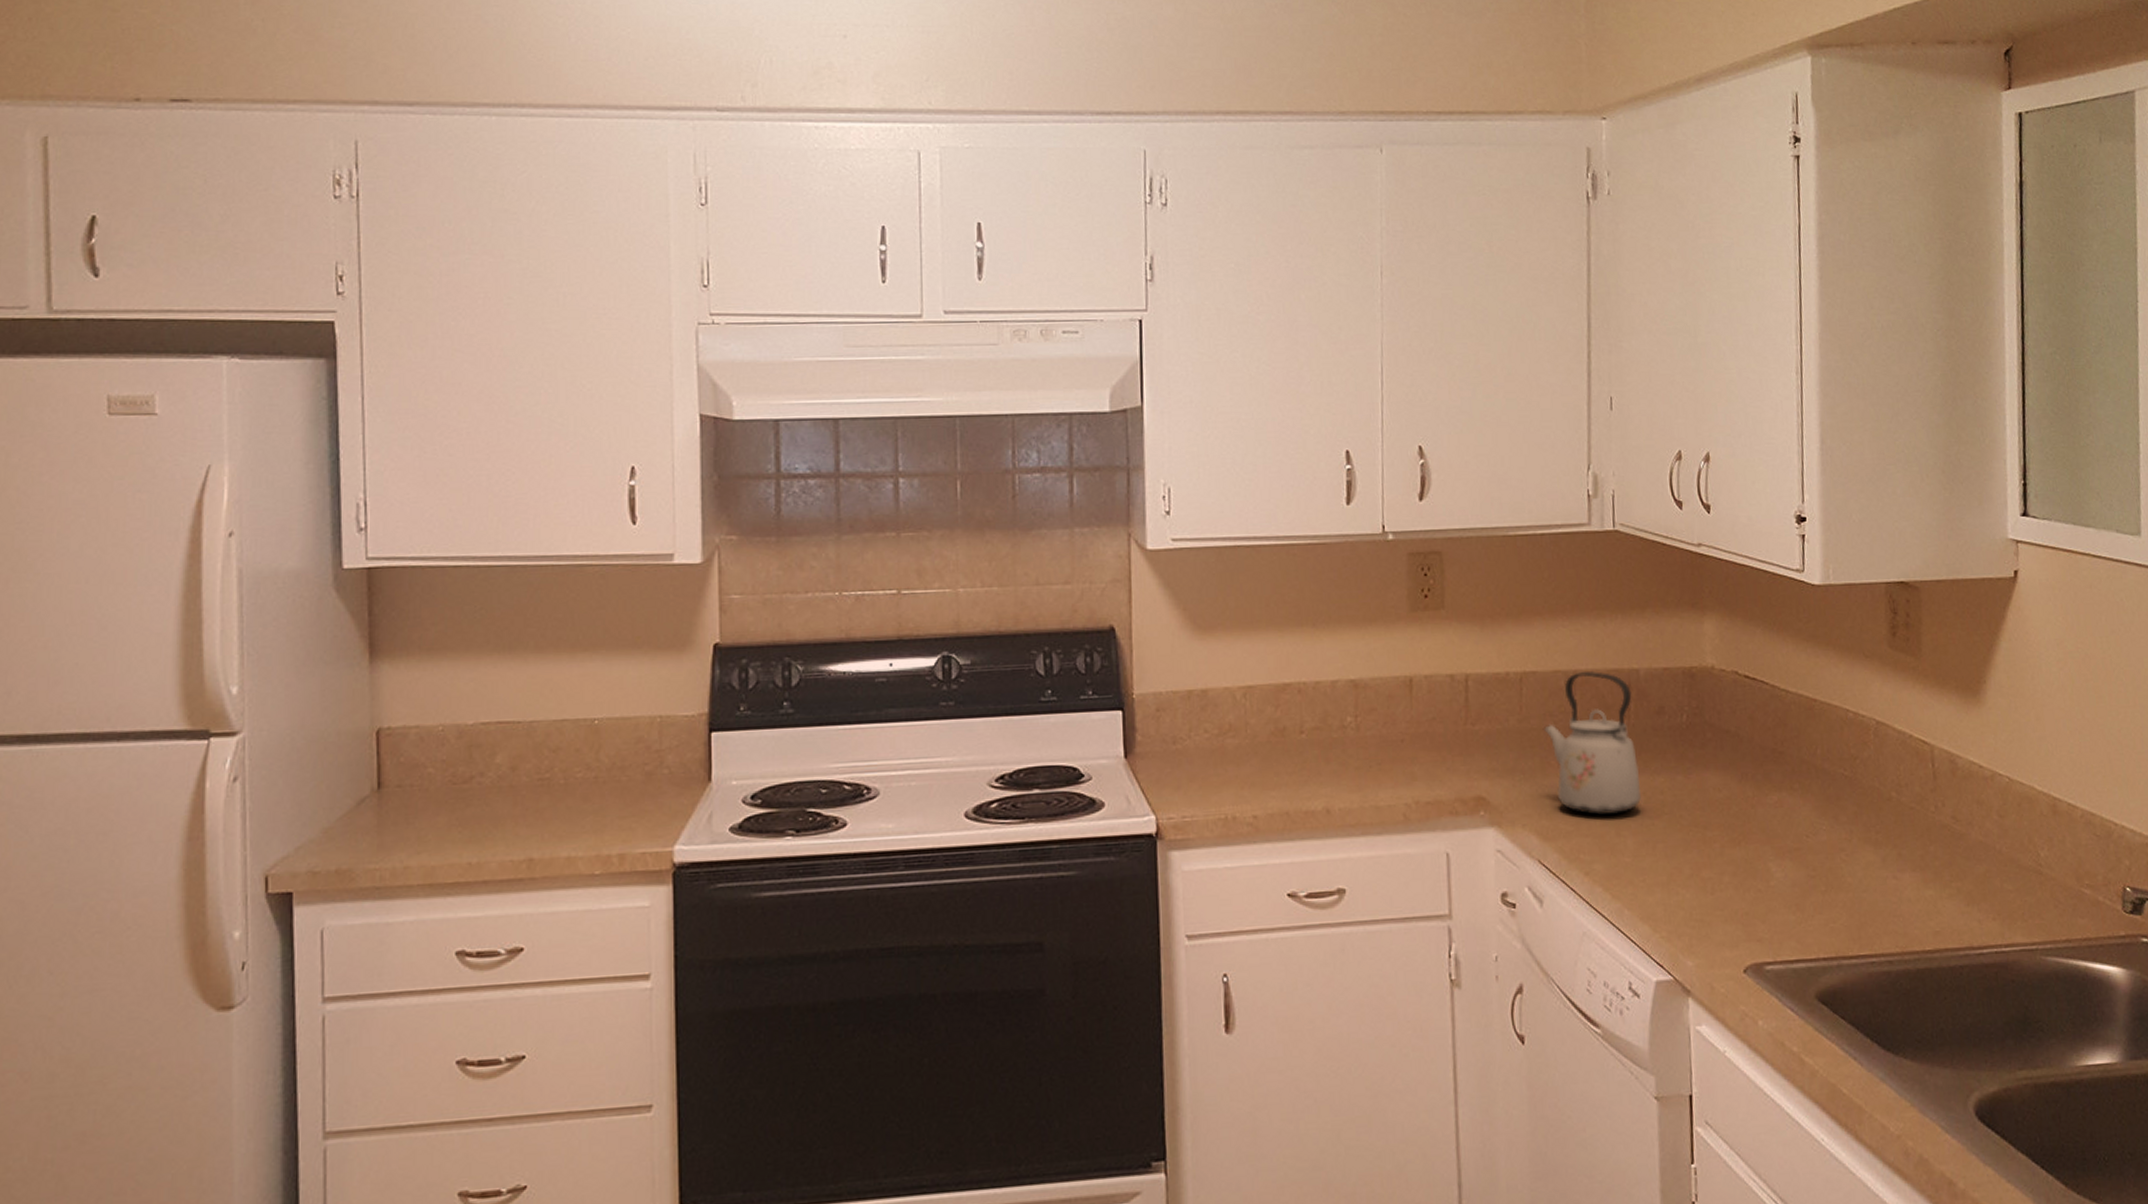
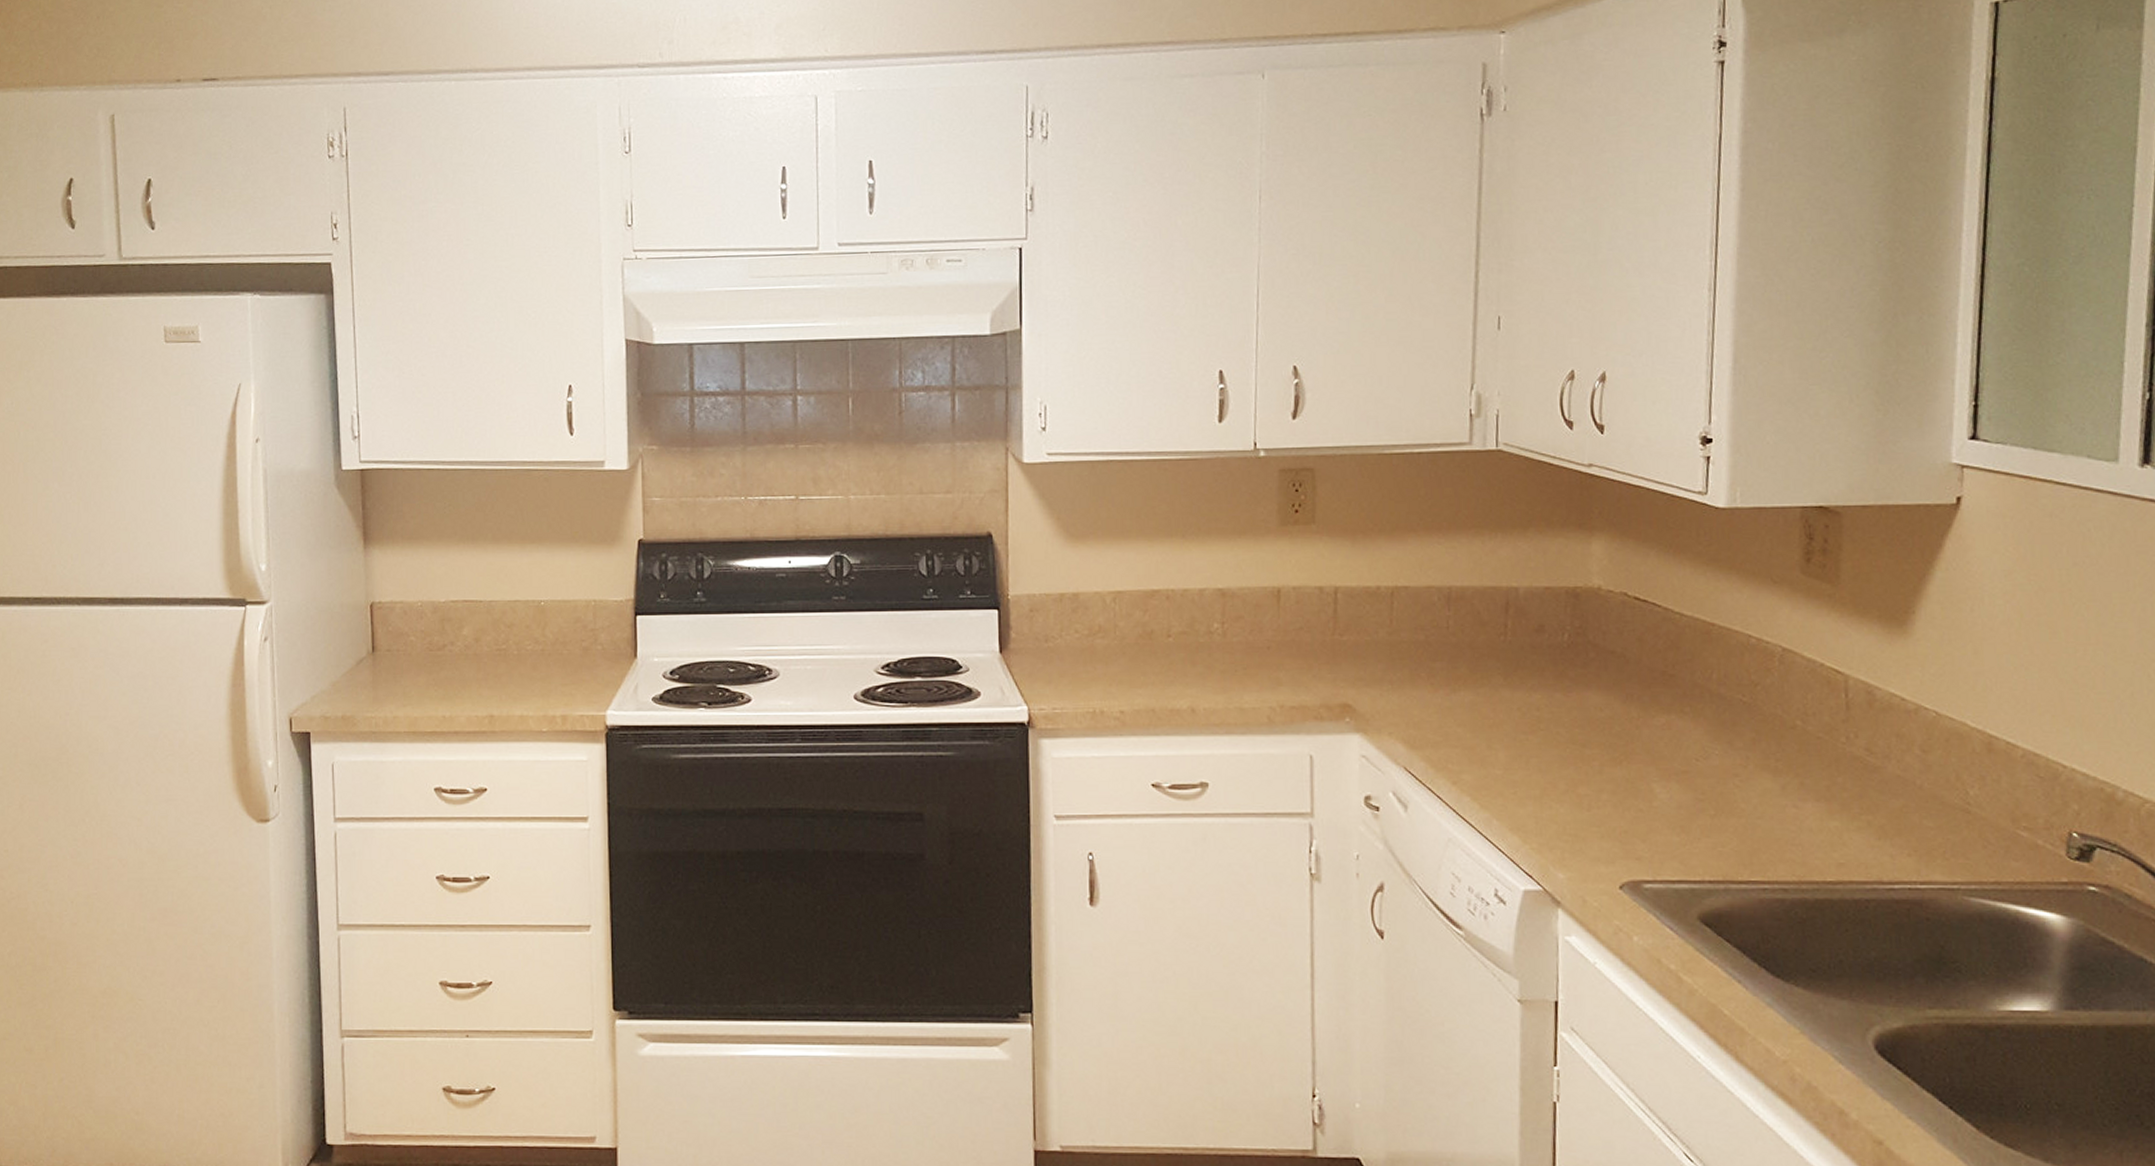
kettle: present [1543,671,1641,815] -> none [1413,588,1515,727]

